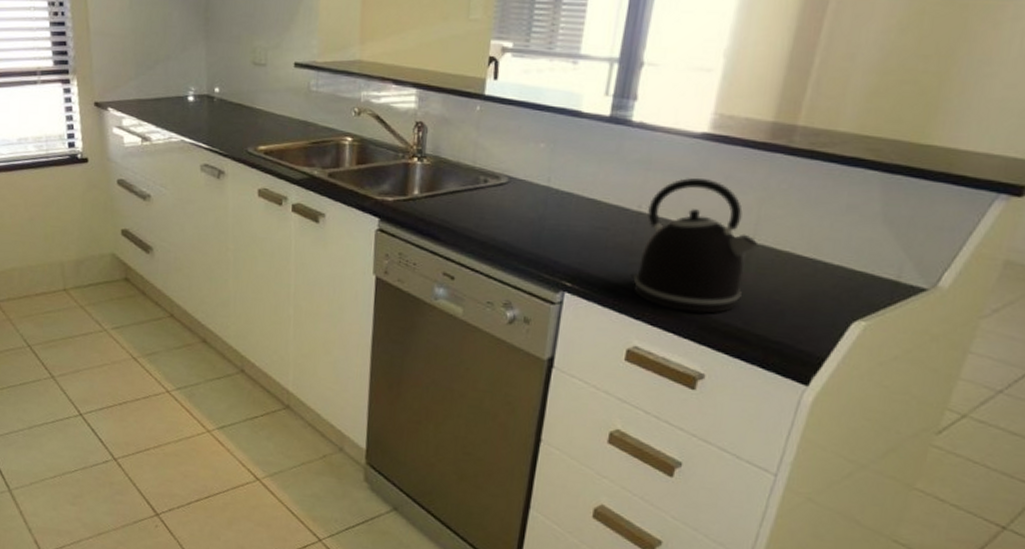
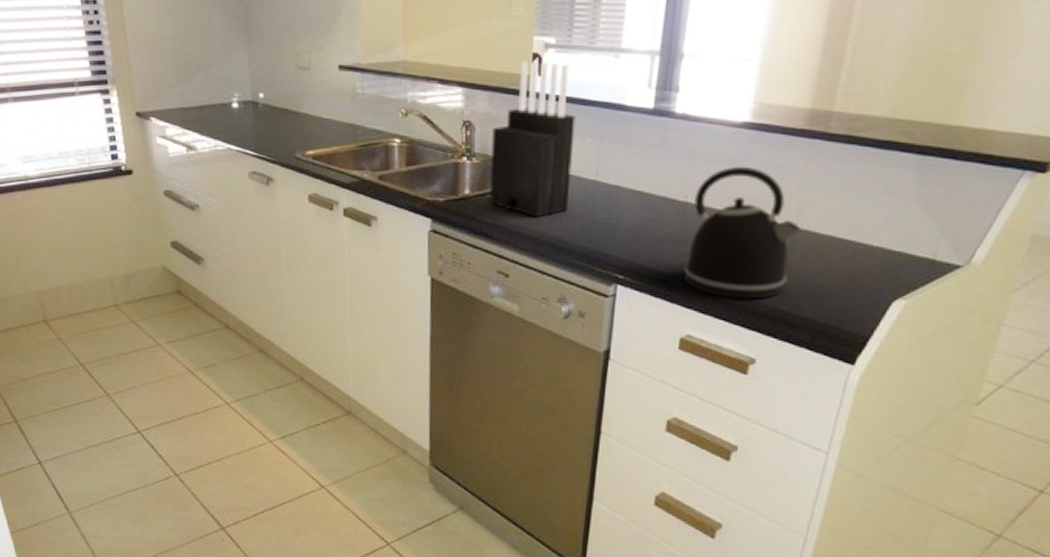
knife block: none [438,64,530,221] -> present [489,60,576,218]

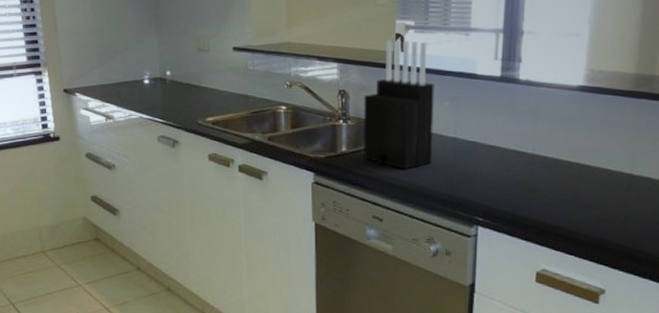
kettle: present [680,166,802,299] -> none [532,122,637,237]

